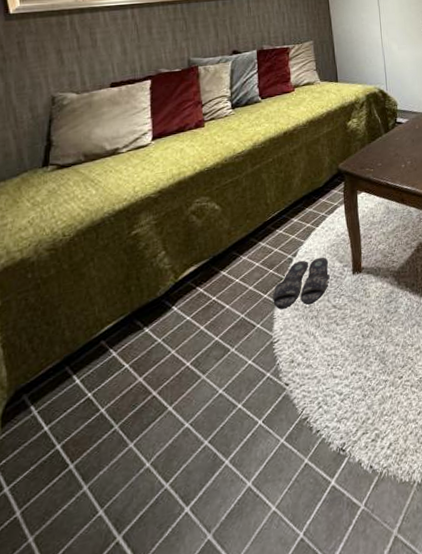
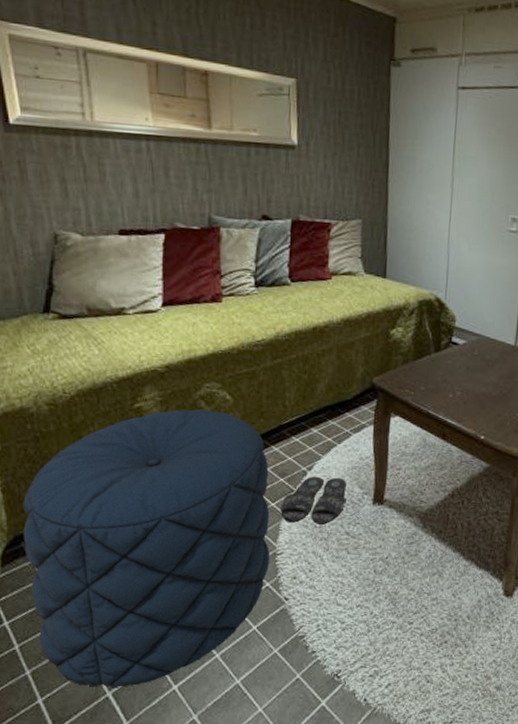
pouf: none [24,221,268,537] -> present [23,409,270,687]

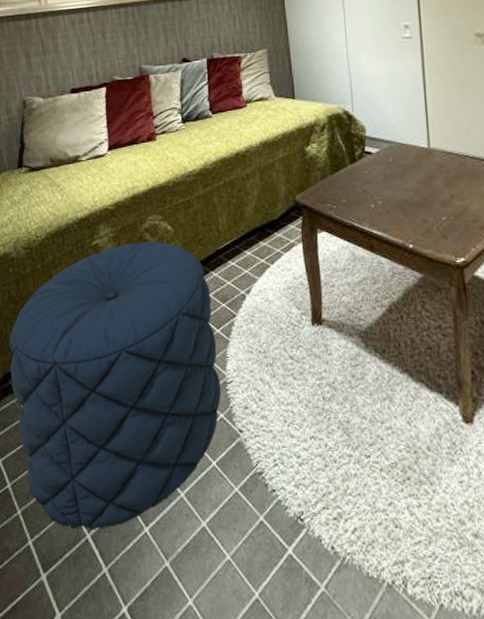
slippers: present [280,476,347,525] -> none [225,299,286,349]

